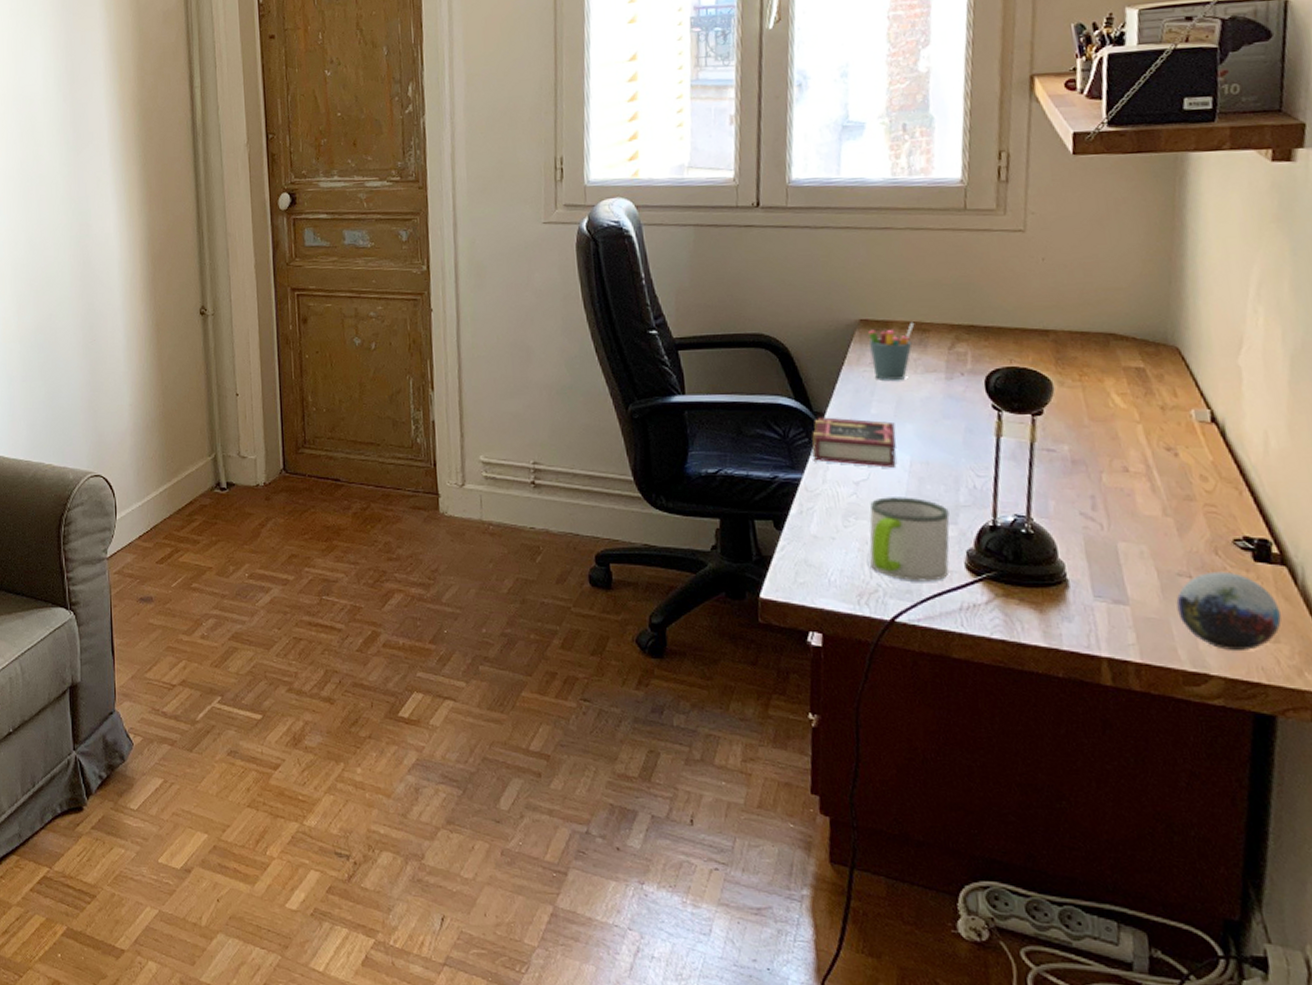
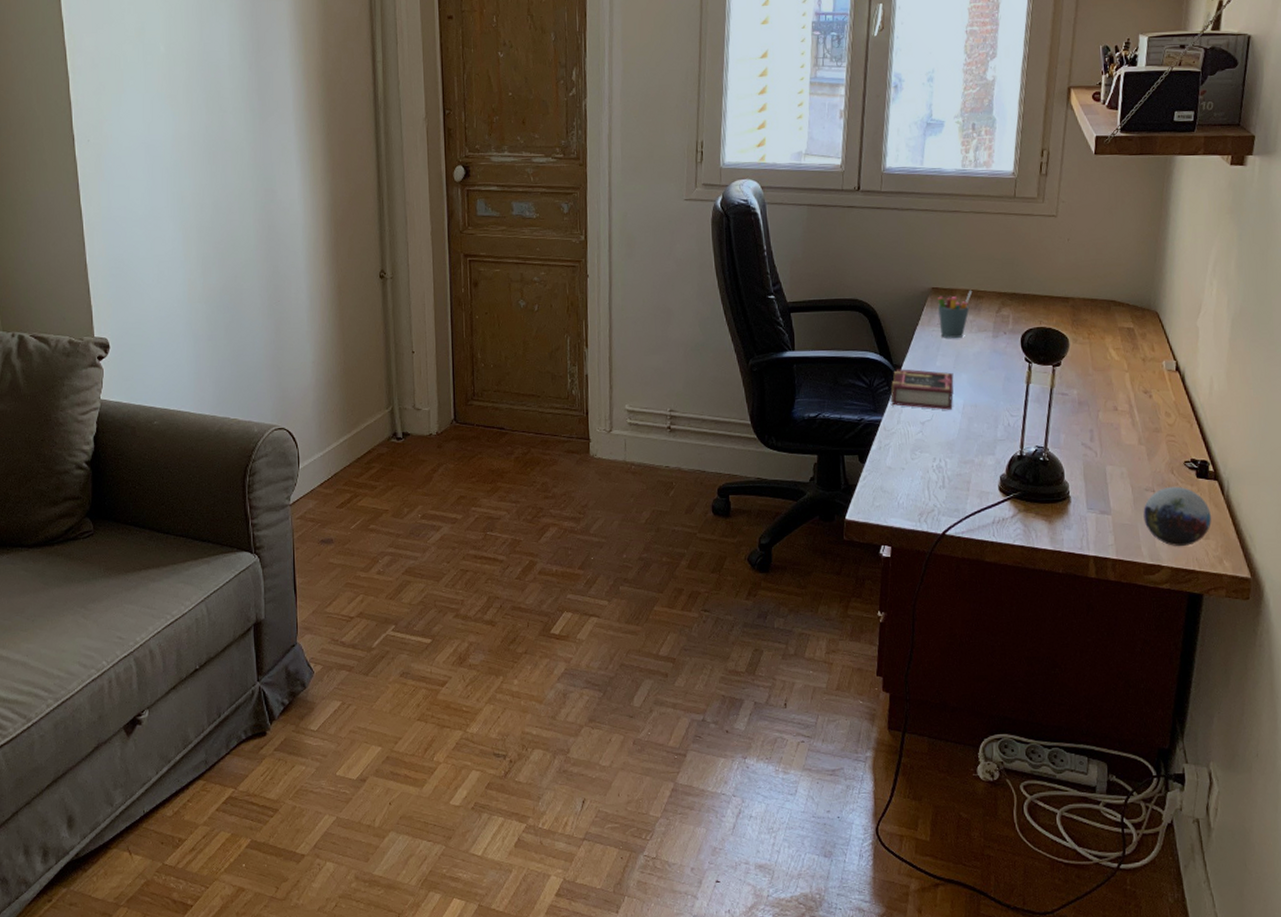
mug: present [869,497,950,582] -> none [929,433,990,502]

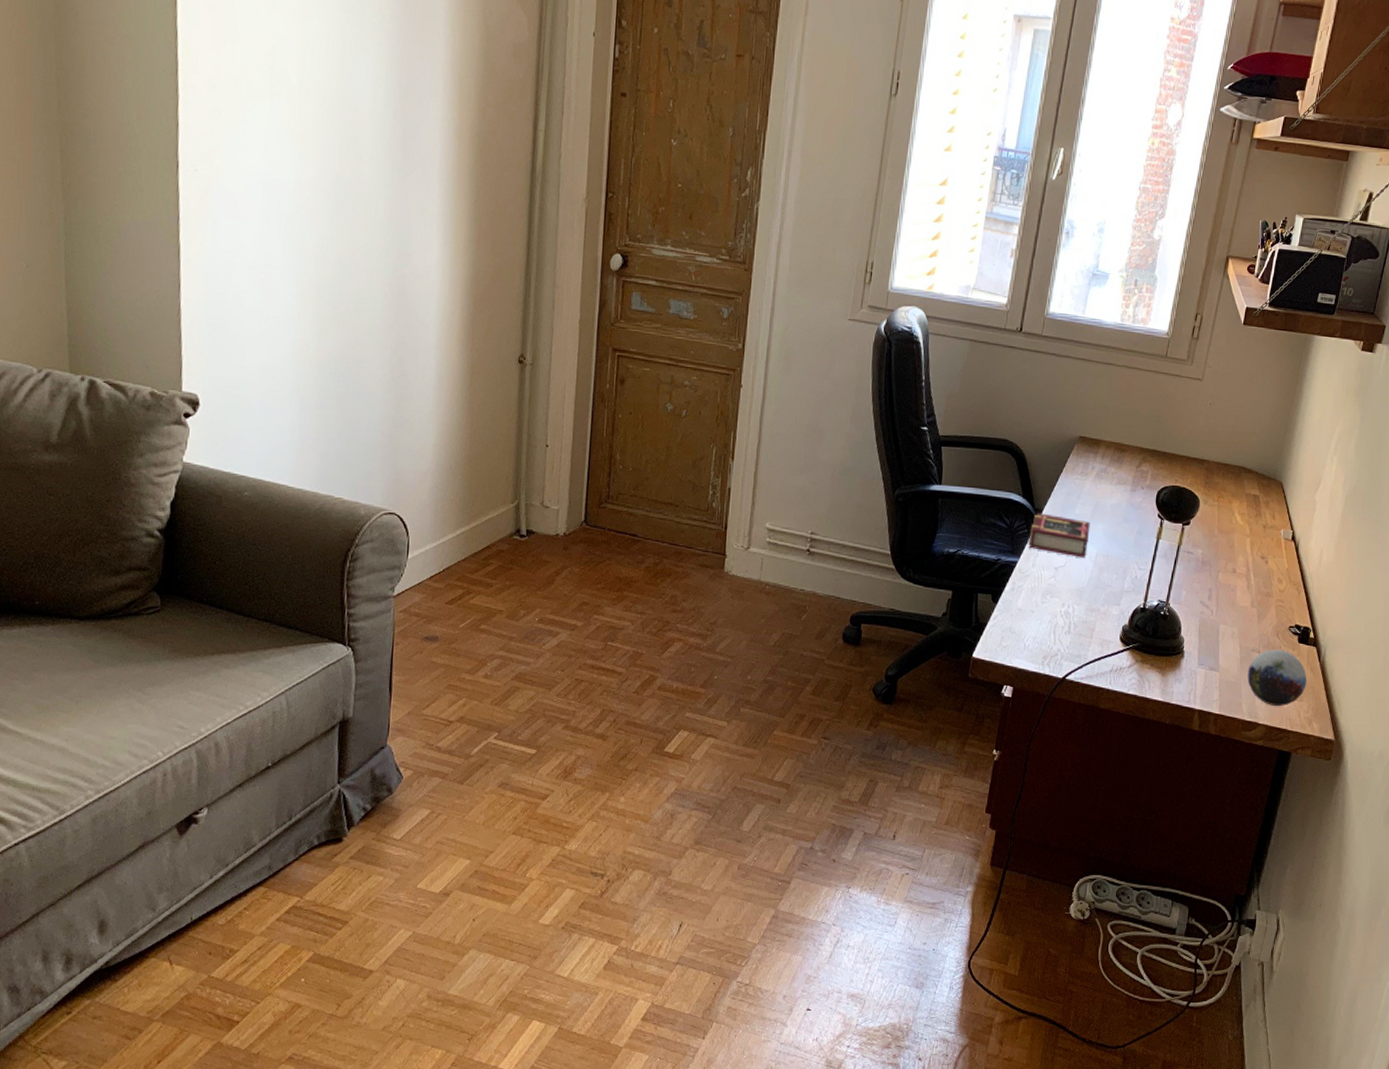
pen holder: present [937,291,973,338] -> none [1082,443,1117,488]

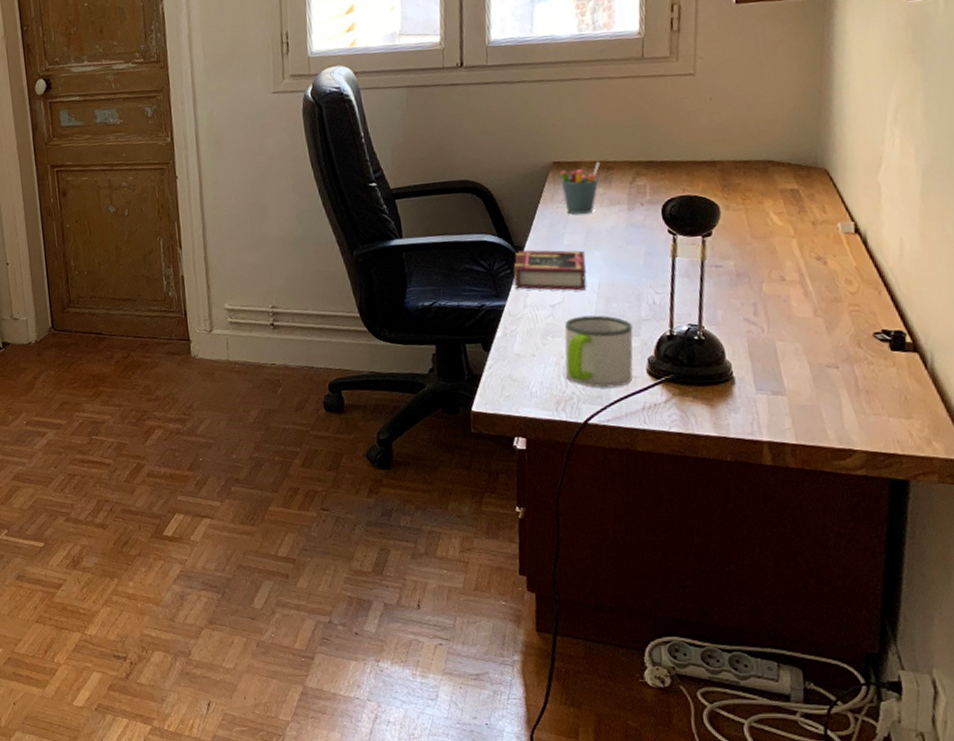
mug: none [1056,581,1116,649] -> present [564,315,633,388]
pen holder: none [1082,443,1117,488] -> present [559,162,601,215]
decorative orb: present [1247,649,1307,706] -> none [825,361,914,428]

